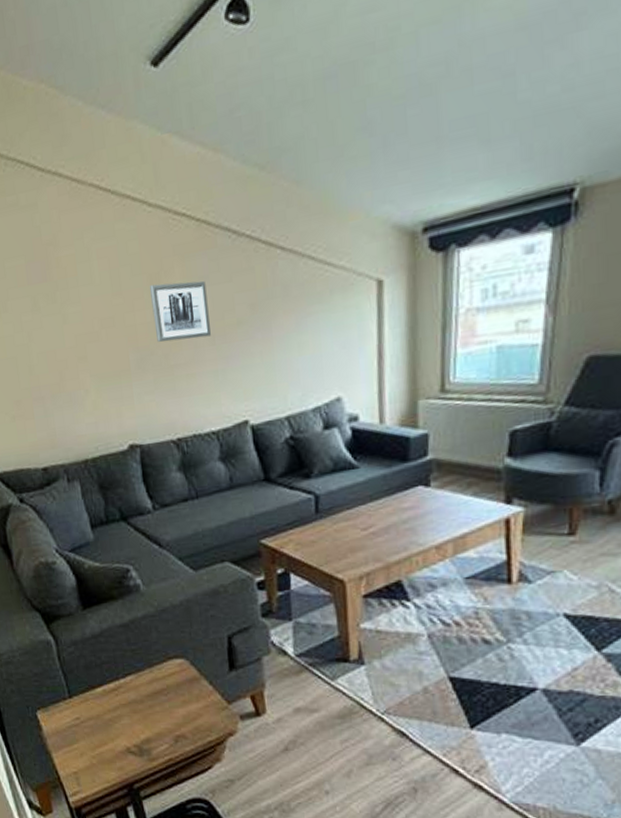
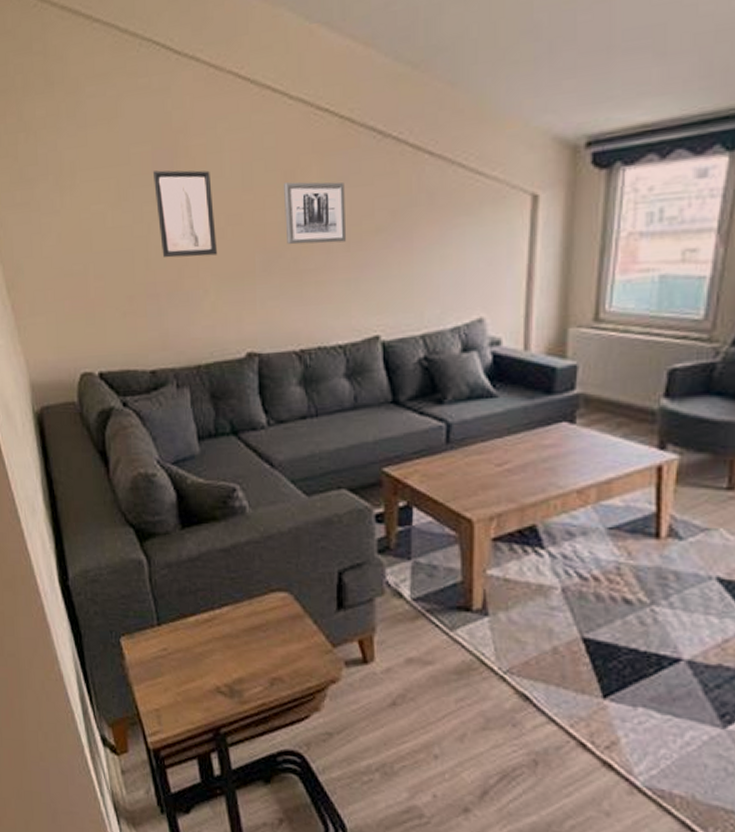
wall art: none [29,279,94,363] -> present [153,170,217,258]

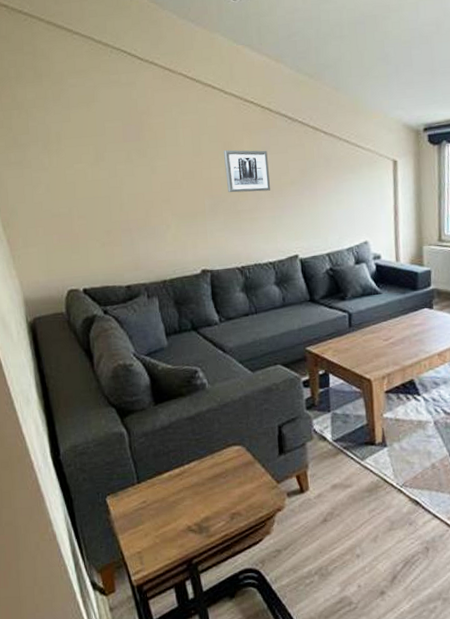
wall art: present [153,170,217,258] -> none [124,140,176,203]

